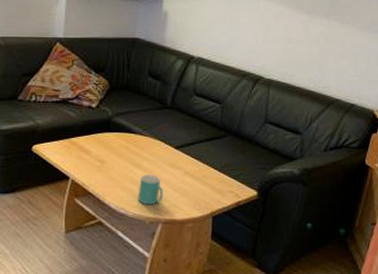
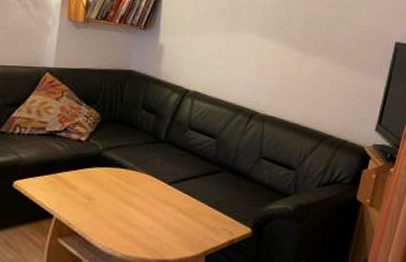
mug: present [138,174,164,205] -> none [127,211,155,245]

